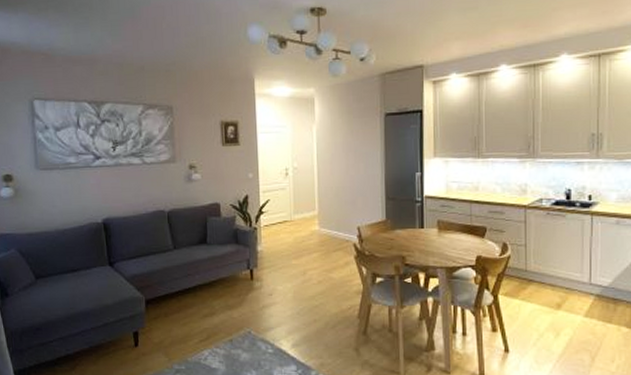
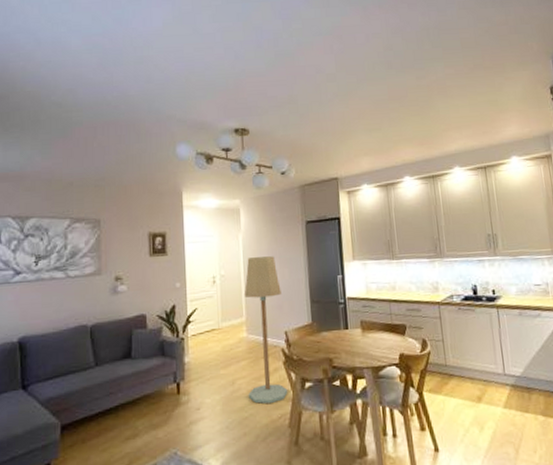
floor lamp: none [318,150,359,295] -> present [245,256,288,404]

